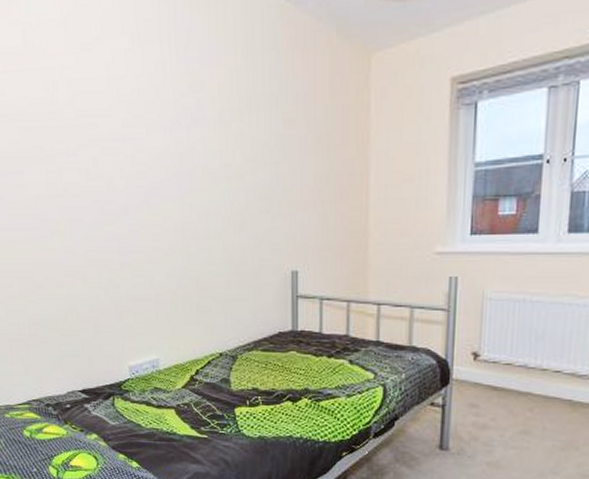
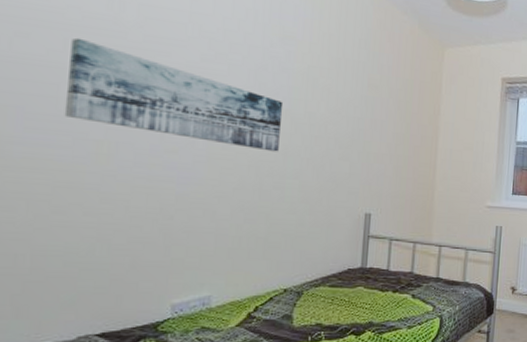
wall art: none [25,125,200,213] -> present [64,37,284,152]

